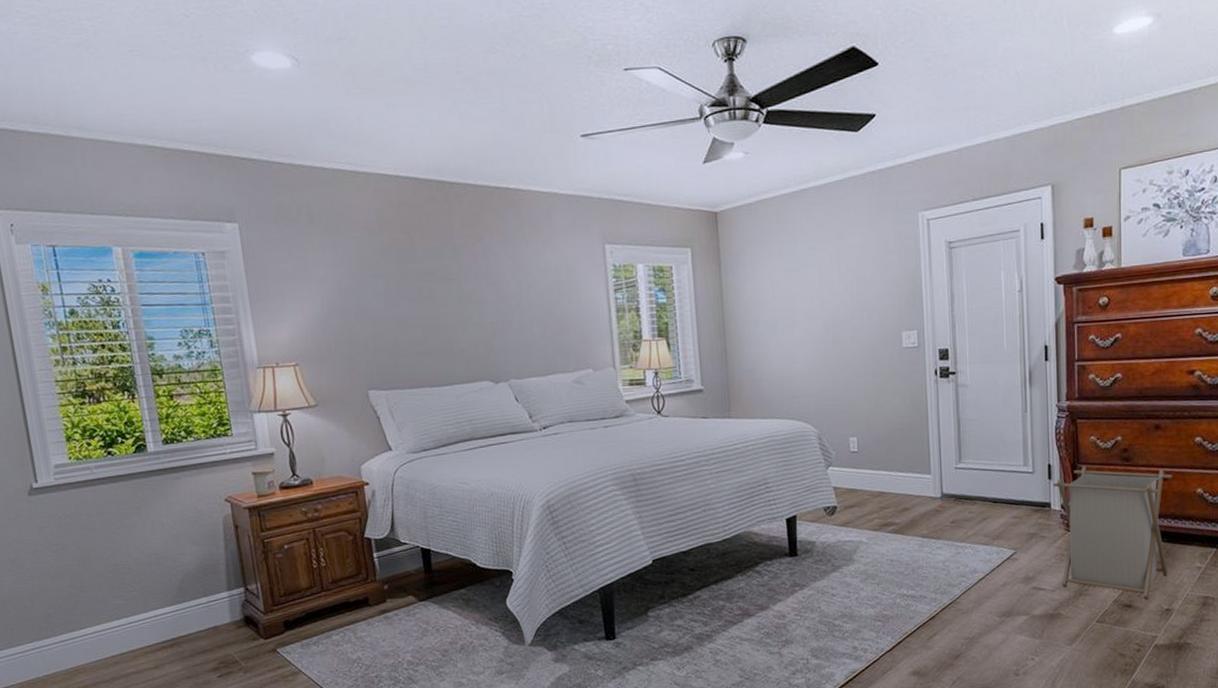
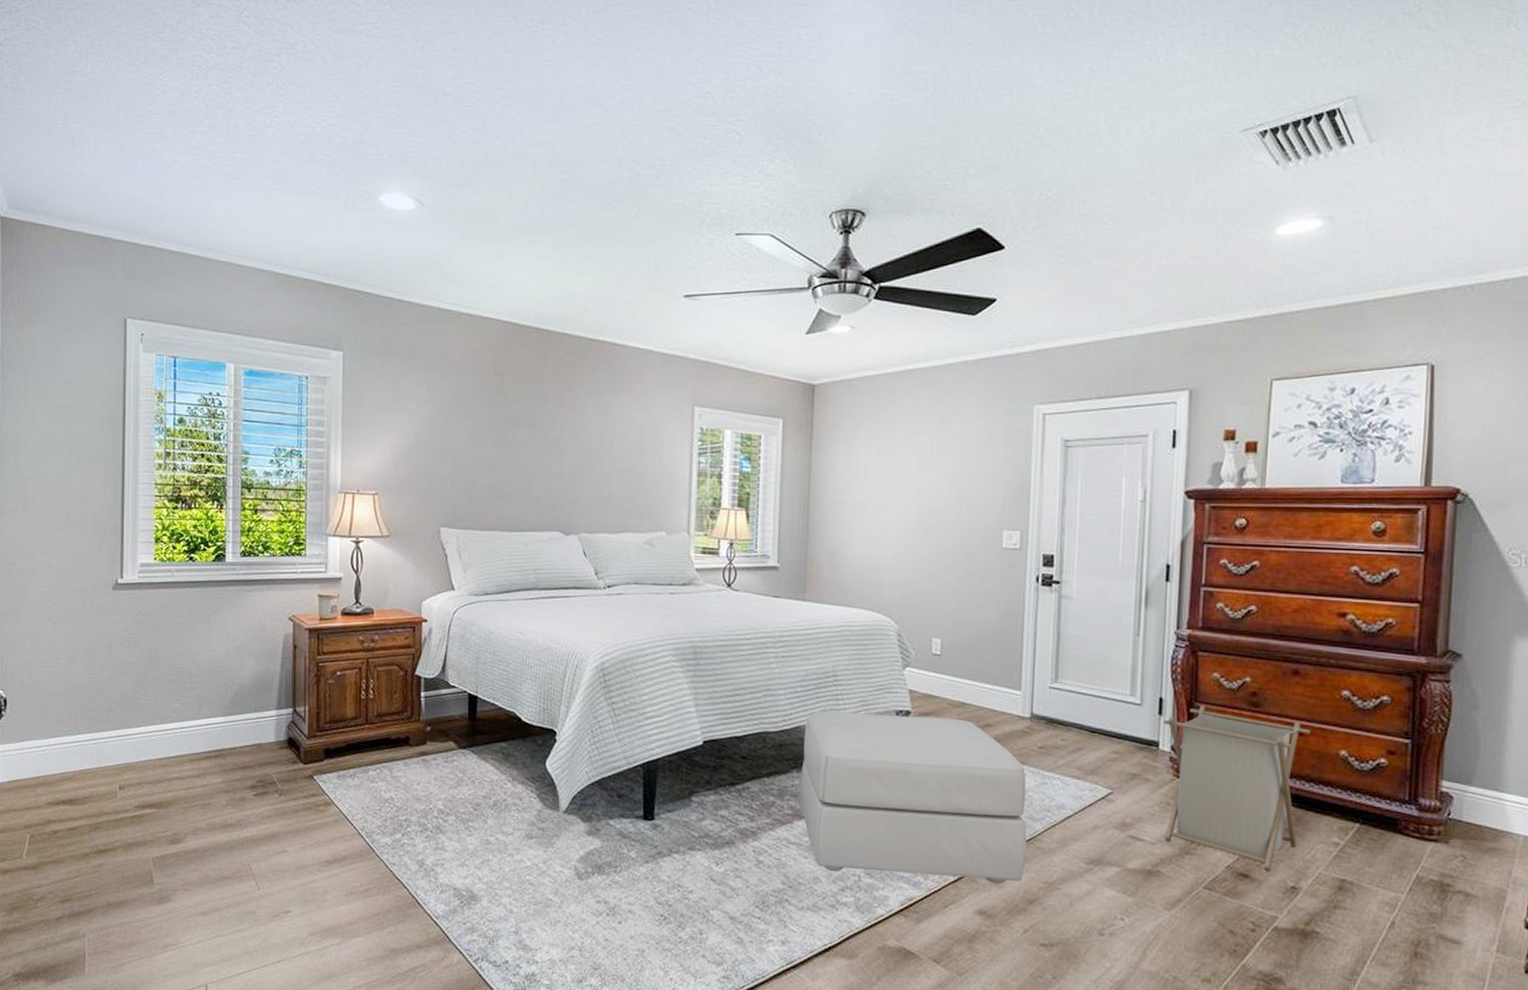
ottoman: none [744,507,949,659] -> present [799,711,1027,884]

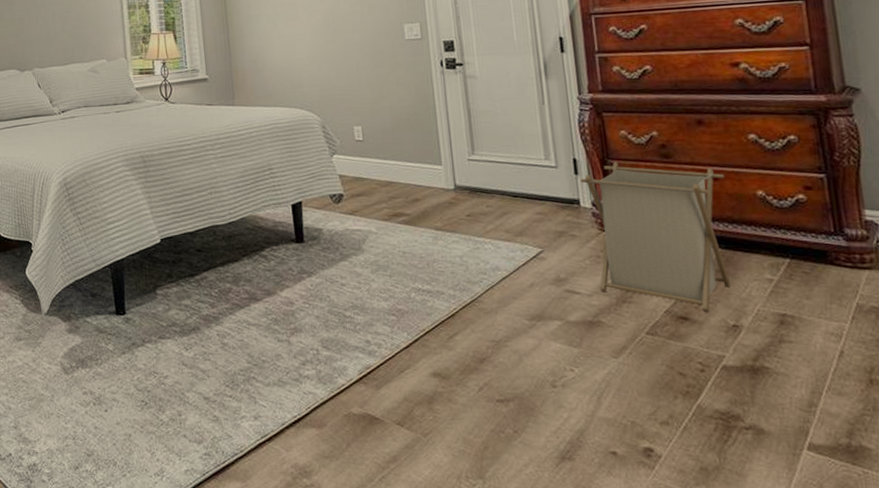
ottoman: present [799,711,1027,884] -> none [249,196,471,348]

